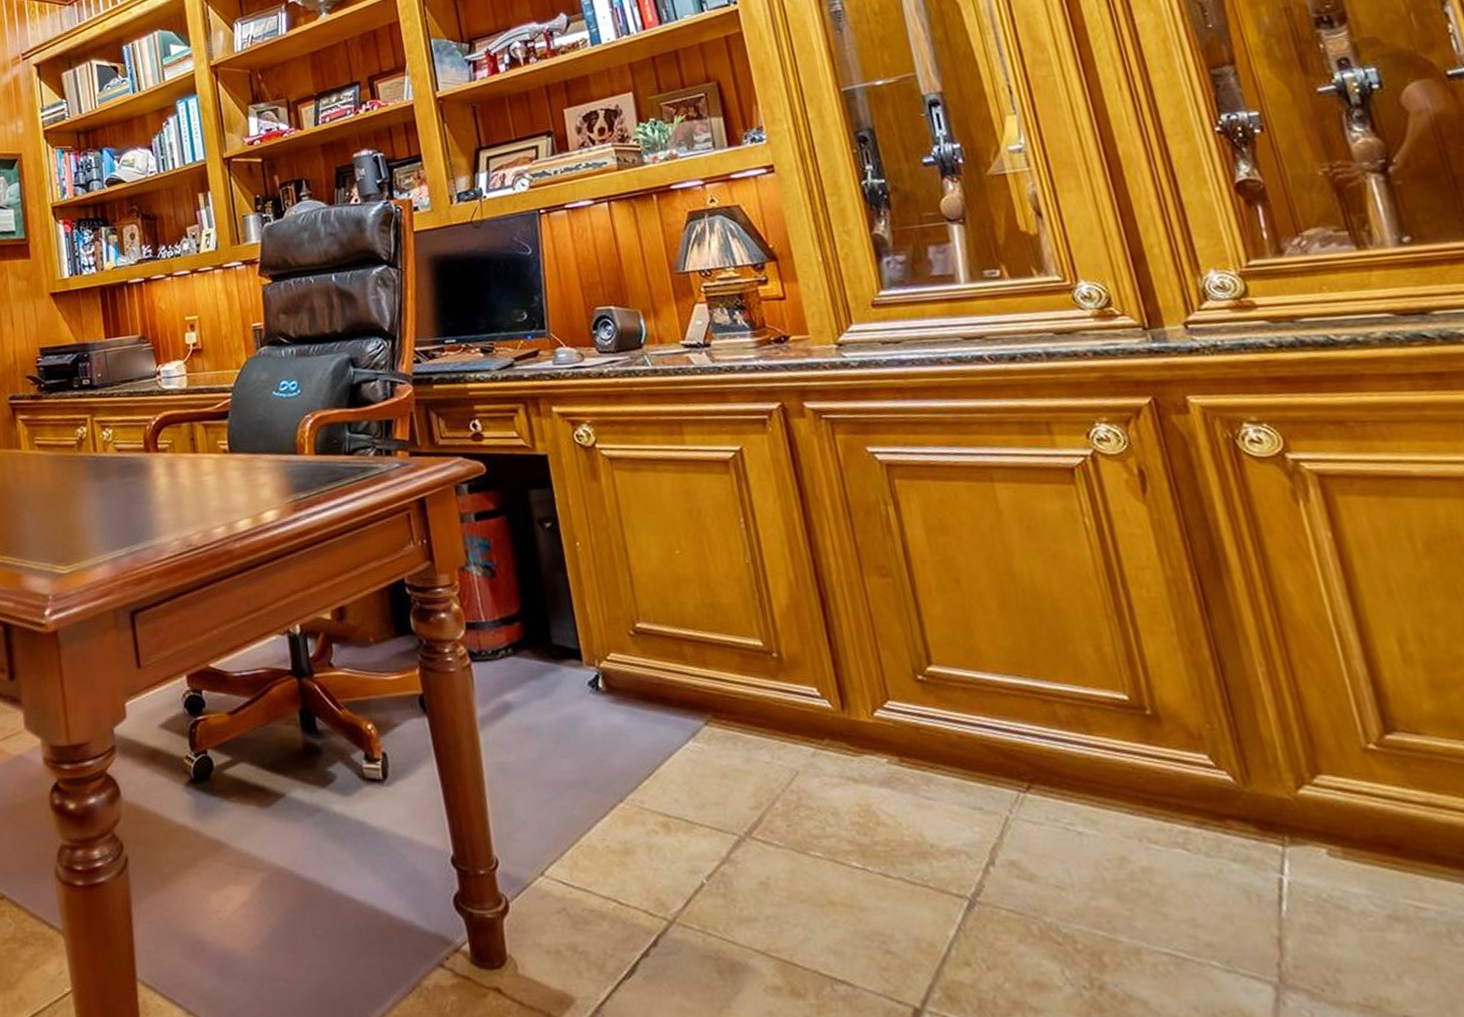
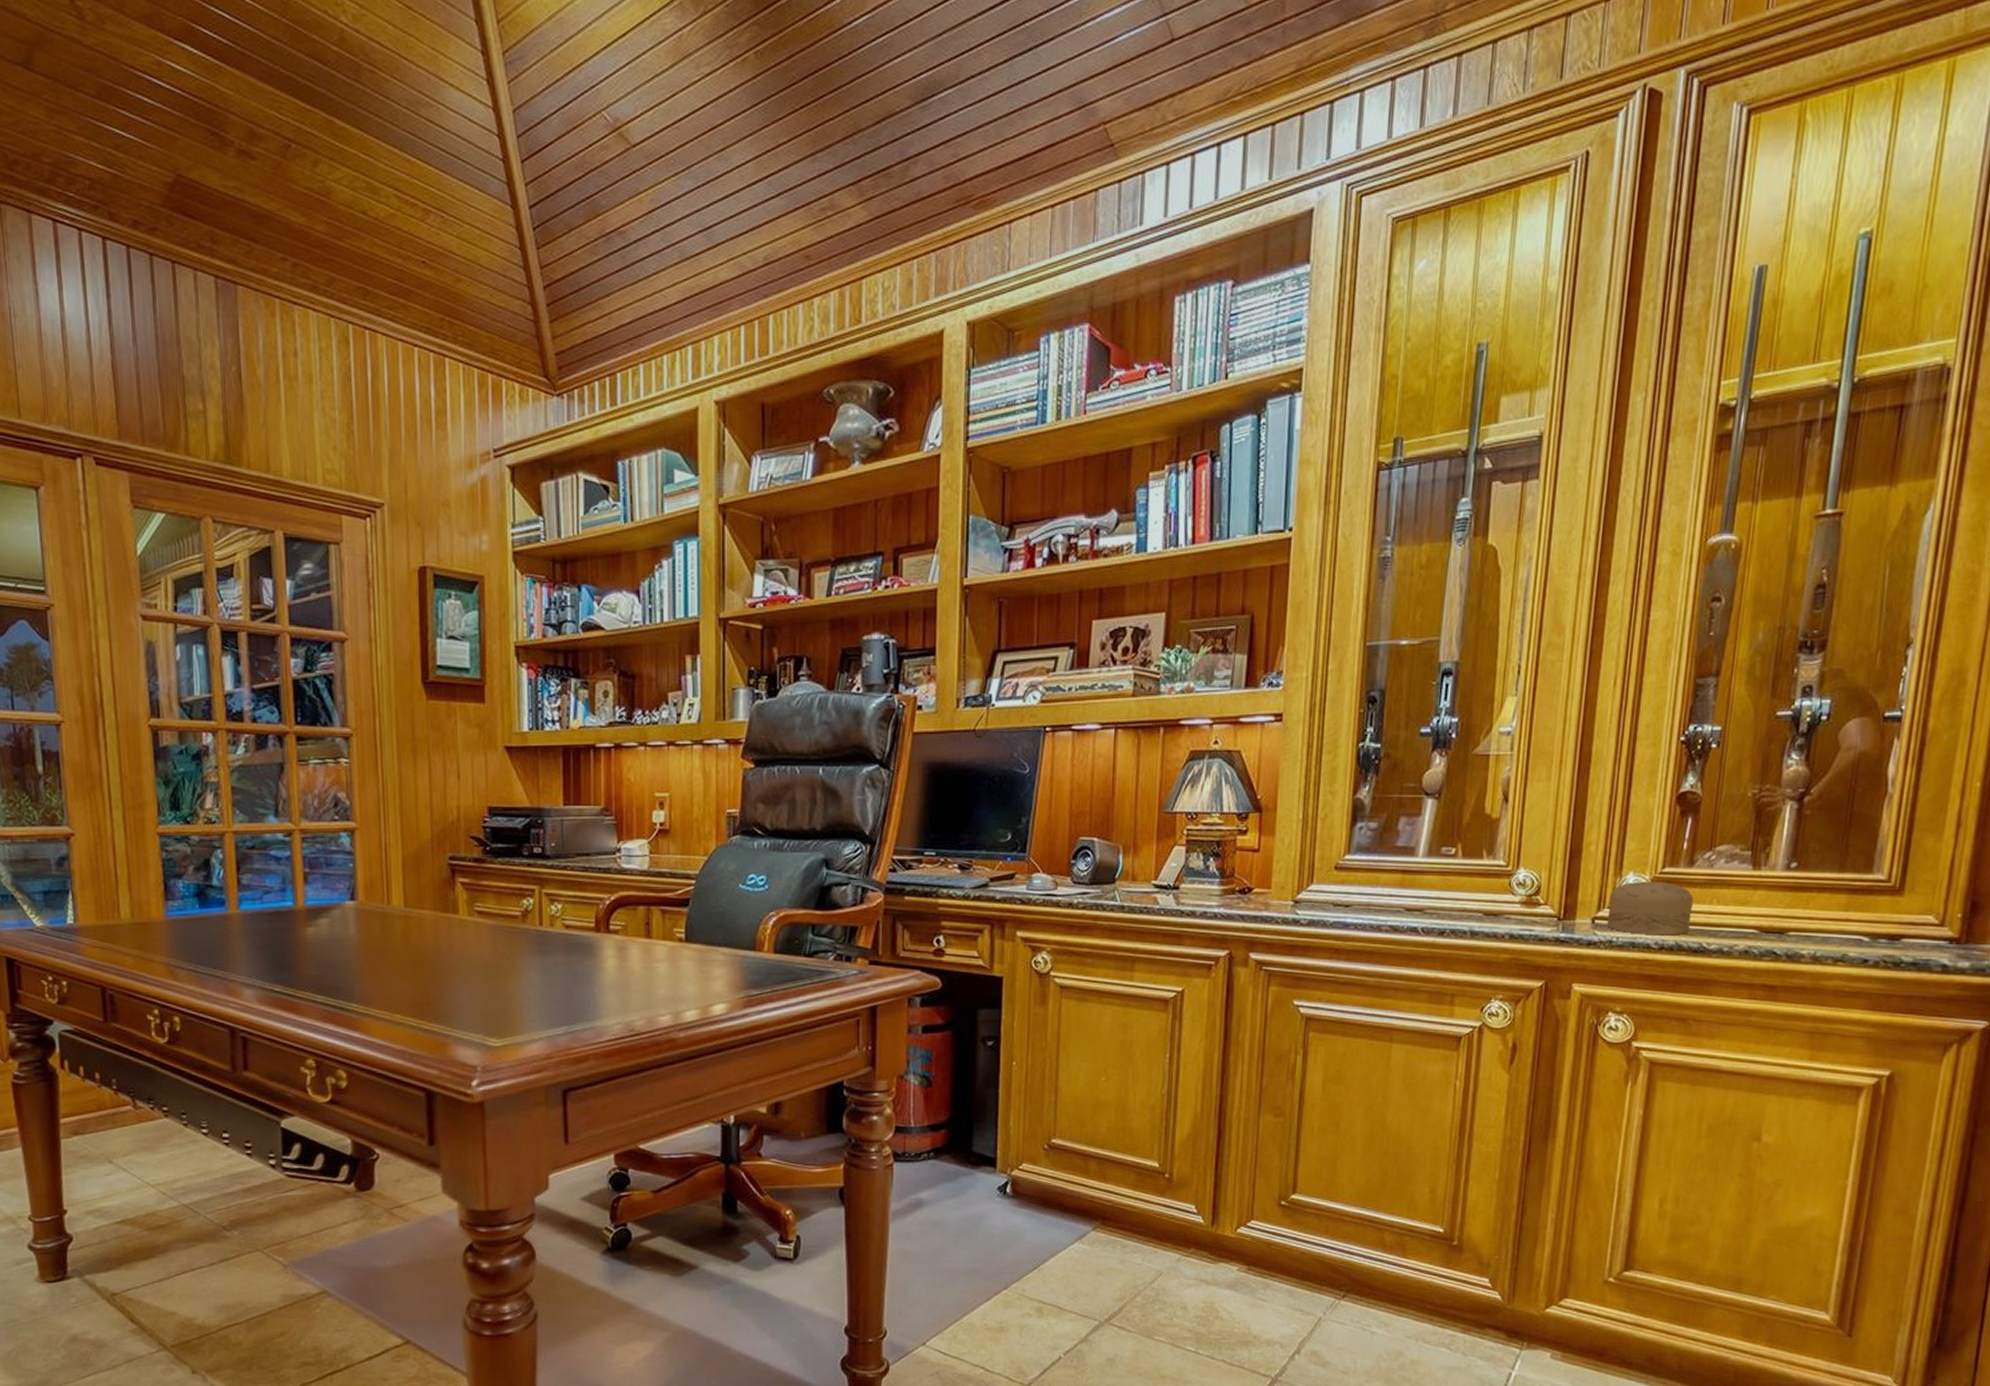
decorative box: none [1195,275,1307,334] -> present [1606,881,1694,936]

